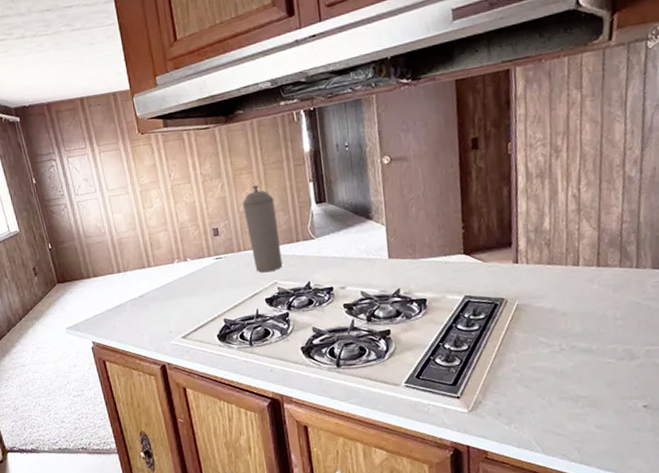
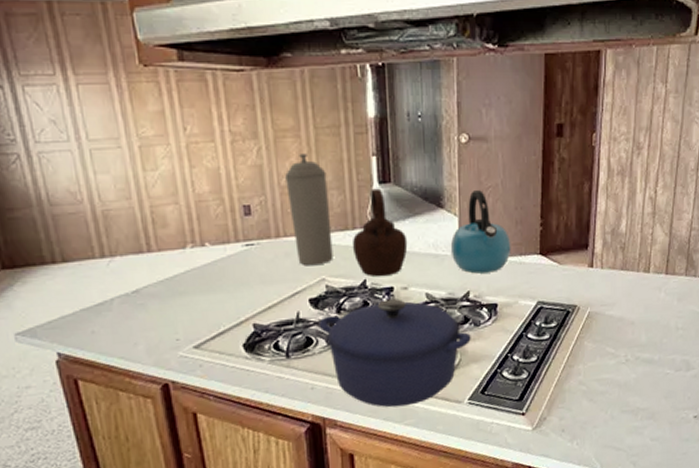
cooking pot: none [273,297,404,388] -> present [318,299,471,408]
teapot: none [297,207,343,279] -> present [352,188,408,276]
kettle: none [380,202,436,273] -> present [450,190,511,274]

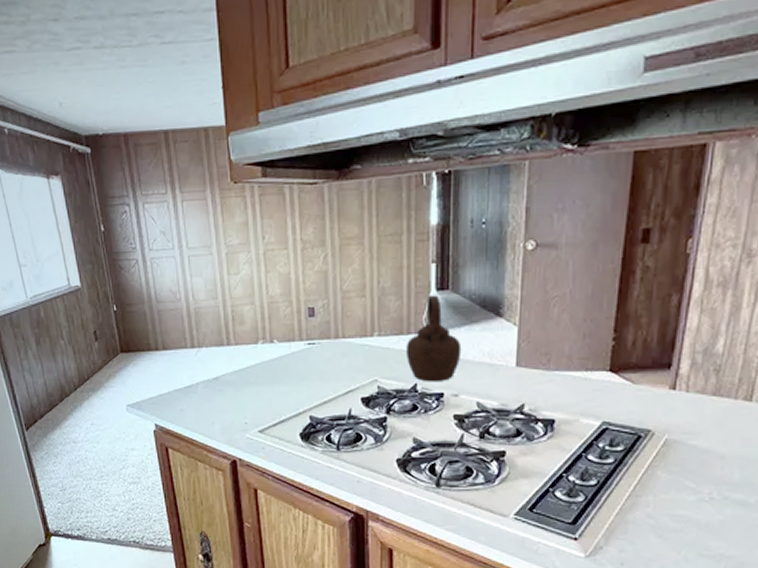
canister: present [285,153,333,266] -> none [347,260,387,367]
cooking pot: present [318,299,471,408] -> none [368,405,522,512]
kettle: present [450,190,511,274] -> none [506,300,576,387]

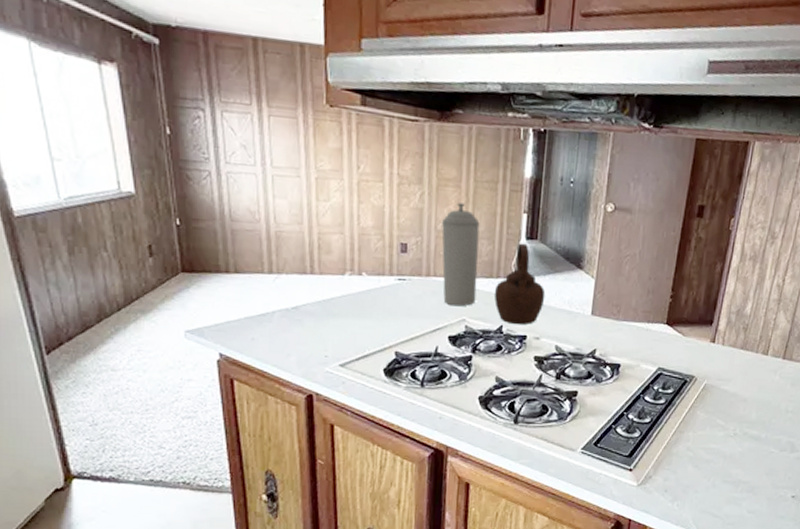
canister: none [347,260,387,367] -> present [441,203,480,306]

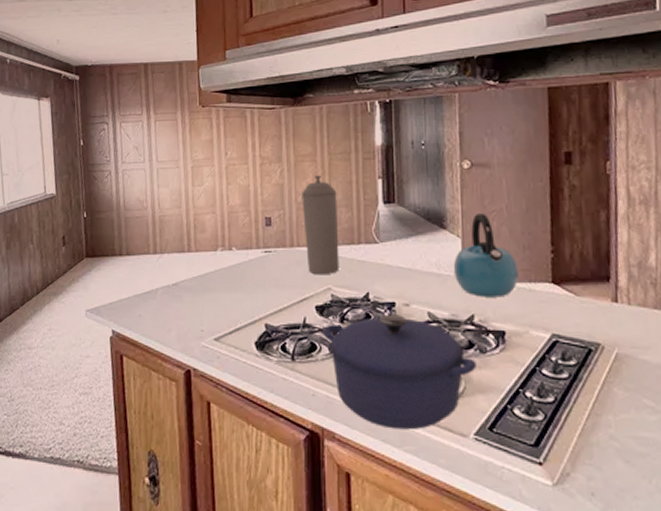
cooking pot: none [454,346,592,447] -> present [323,314,477,430]
teapot: present [494,243,546,324] -> none [357,208,410,290]
kettle: none [583,257,641,335] -> present [453,214,519,298]

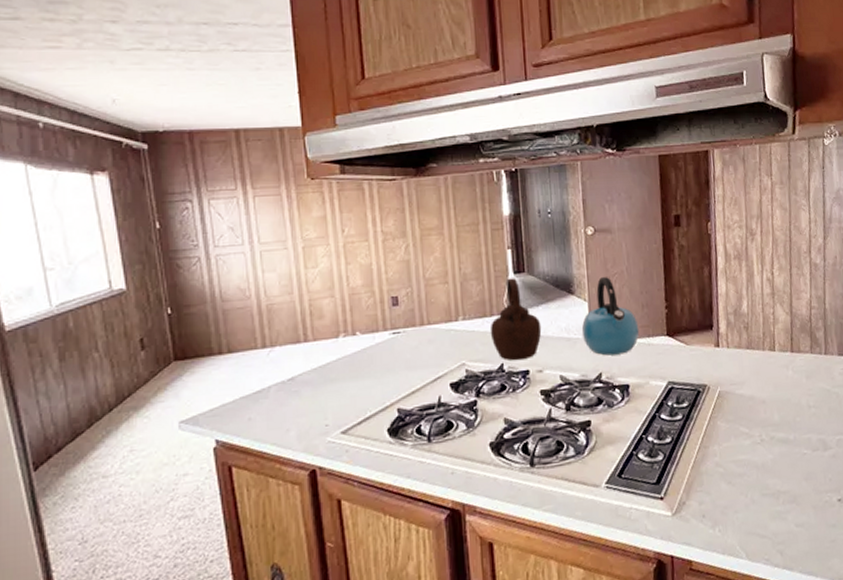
canister: present [302,175,339,275] -> none [430,249,473,352]
cooking pot: present [323,314,477,430] -> none [459,381,606,493]
teapot: none [357,208,410,290] -> present [490,278,542,360]

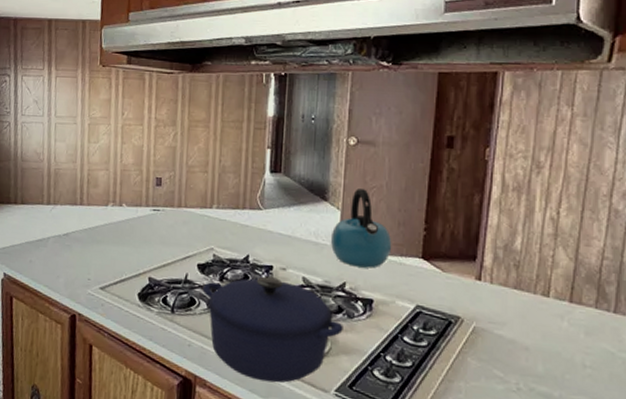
cooking pot: none [459,381,606,493] -> present [202,276,343,383]
teapot: present [490,278,542,360] -> none [240,176,291,255]

